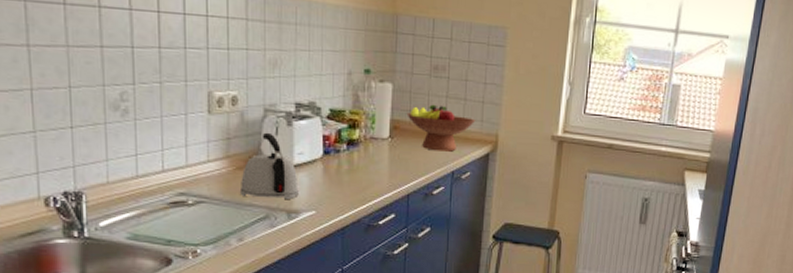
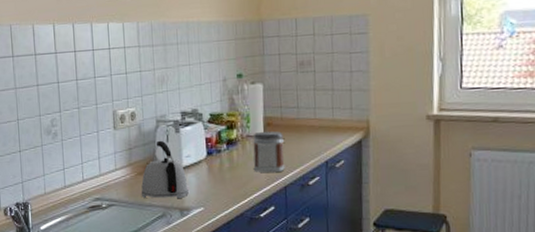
jar: none [375,134,410,180] -> present [253,131,285,173]
fruit bowl: present [406,104,476,152] -> none [278,98,345,143]

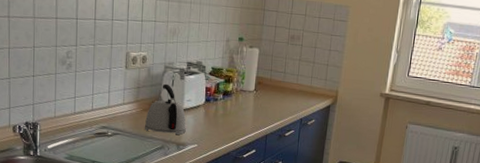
jar: present [253,131,285,173] -> none [242,88,270,124]

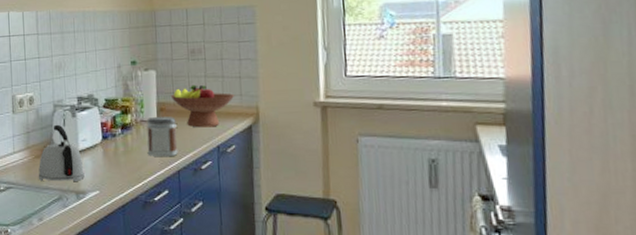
jar: none [242,88,270,124] -> present [146,116,178,157]
fruit bowl: none [268,65,321,103] -> present [170,84,235,128]

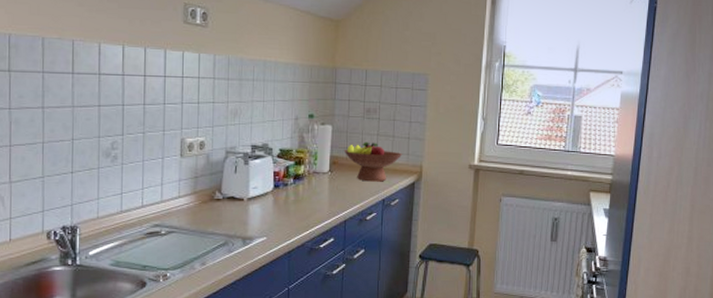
kettle: present [38,124,84,182] -> none [203,171,253,228]
jar: present [146,116,178,157] -> none [317,169,347,208]

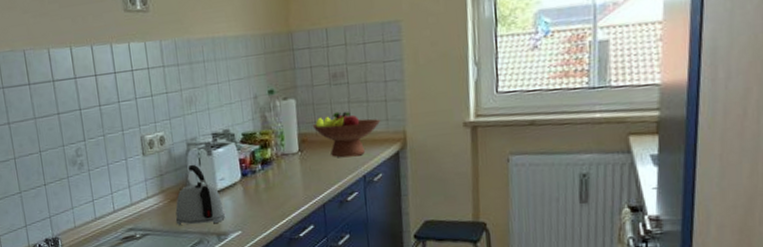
kettle: none [203,171,253,228] -> present [175,164,225,225]

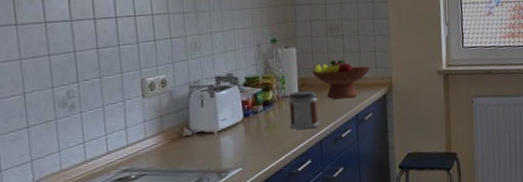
kettle: present [175,164,225,225] -> none [174,105,226,164]
jar: none [288,148,323,191] -> present [288,91,320,130]

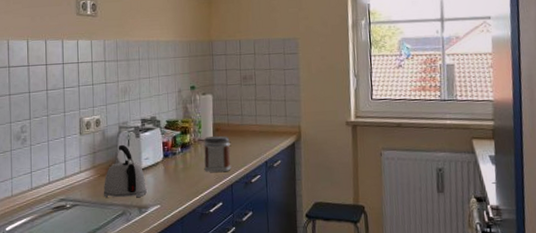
kettle: none [174,105,226,164] -> present [103,144,147,198]
fruit bowl: present [311,59,371,100] -> none [225,107,281,146]

